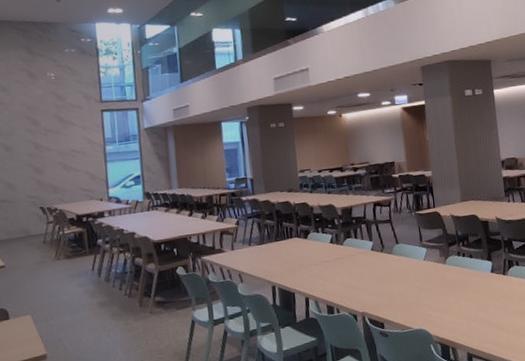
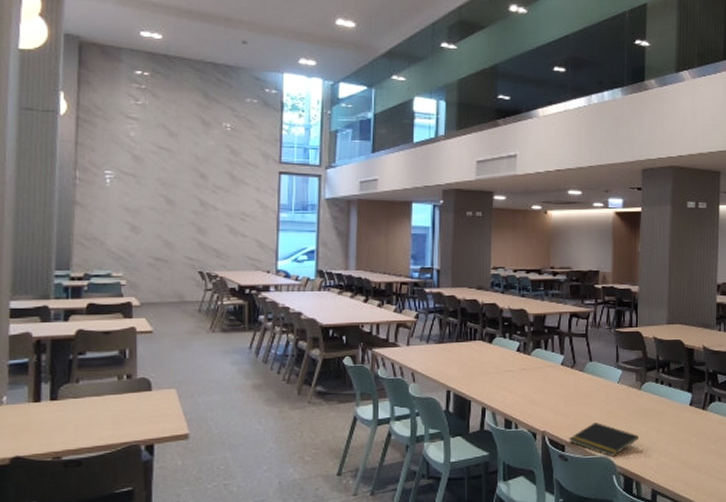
notepad: none [387,298,449,328] -> present [569,423,639,457]

